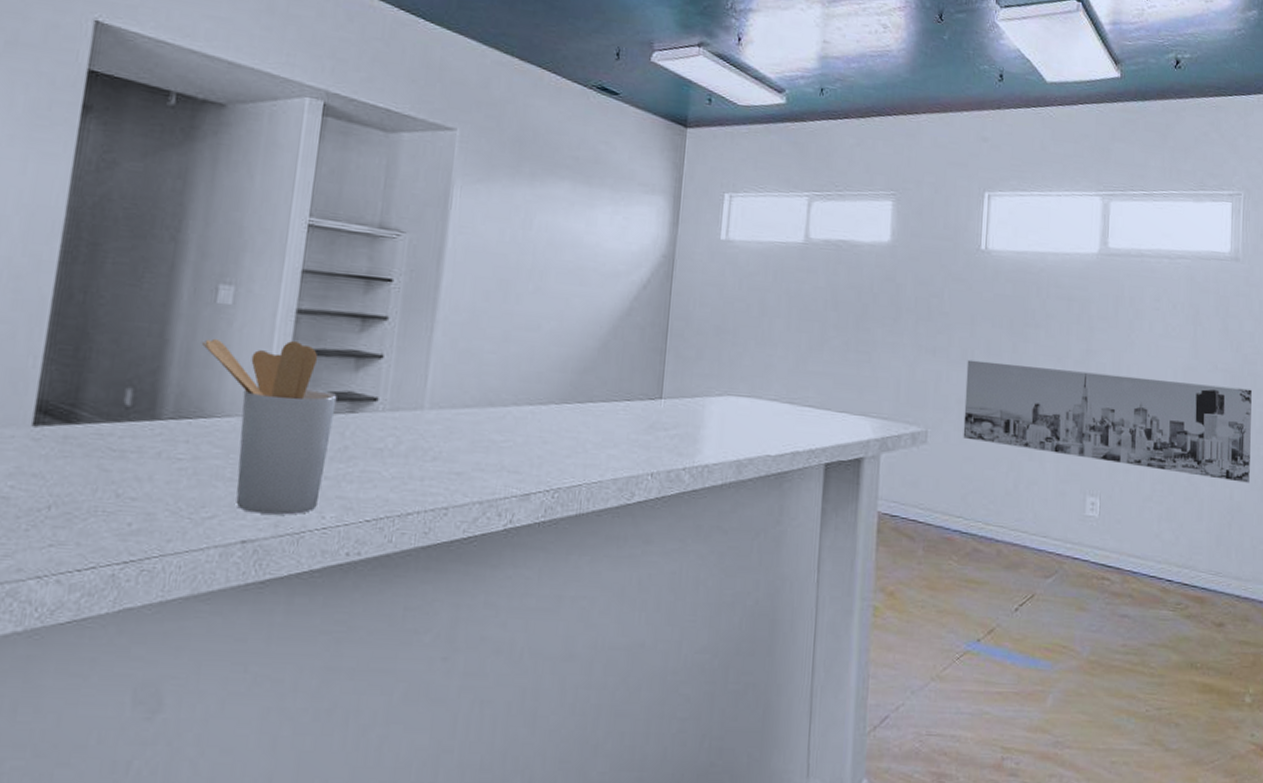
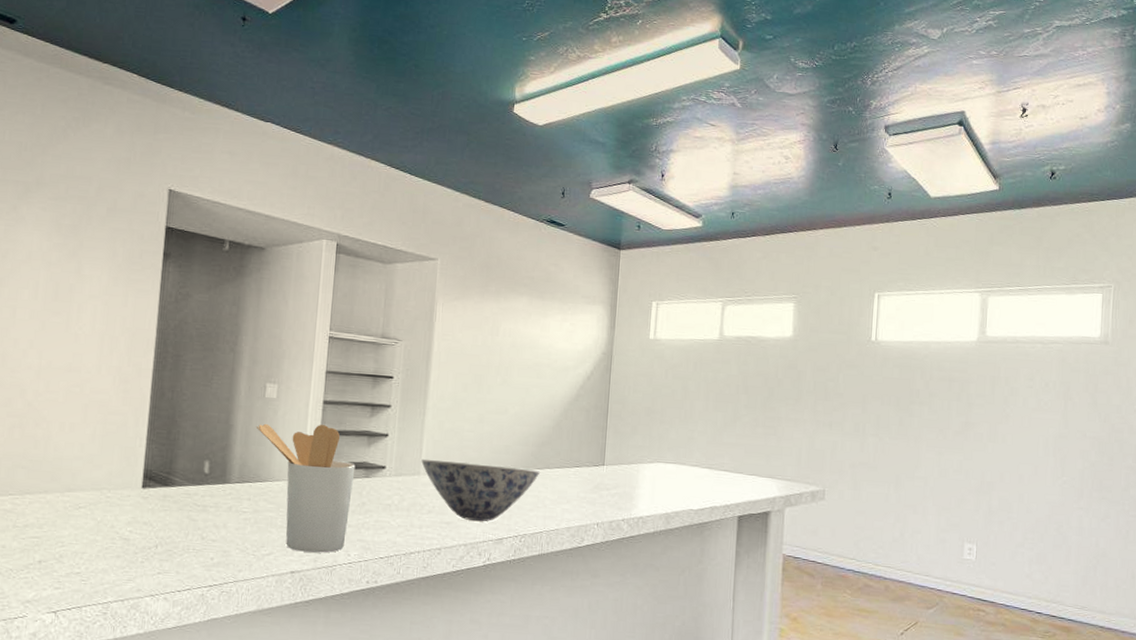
bowl: none [426,388,581,472] -> present [421,458,541,522]
wall art: present [963,359,1252,483] -> none [855,431,1118,533]

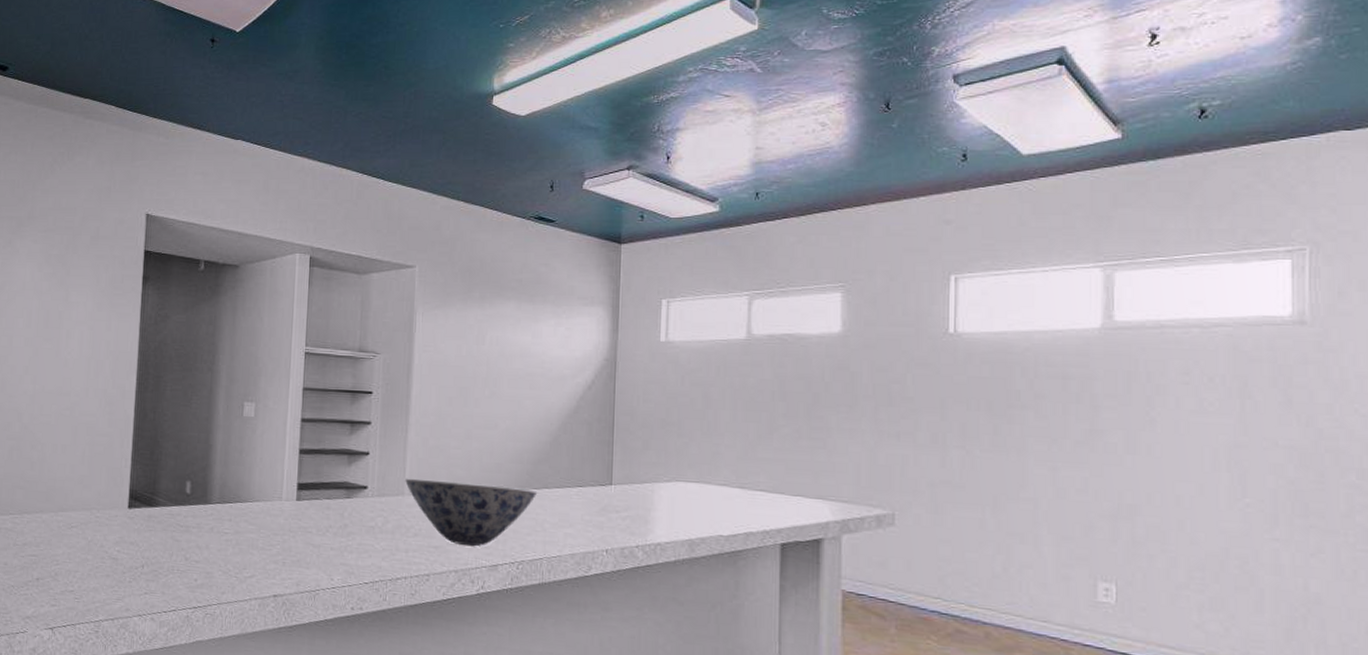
utensil holder: present [256,423,356,553] -> none [235,442,336,577]

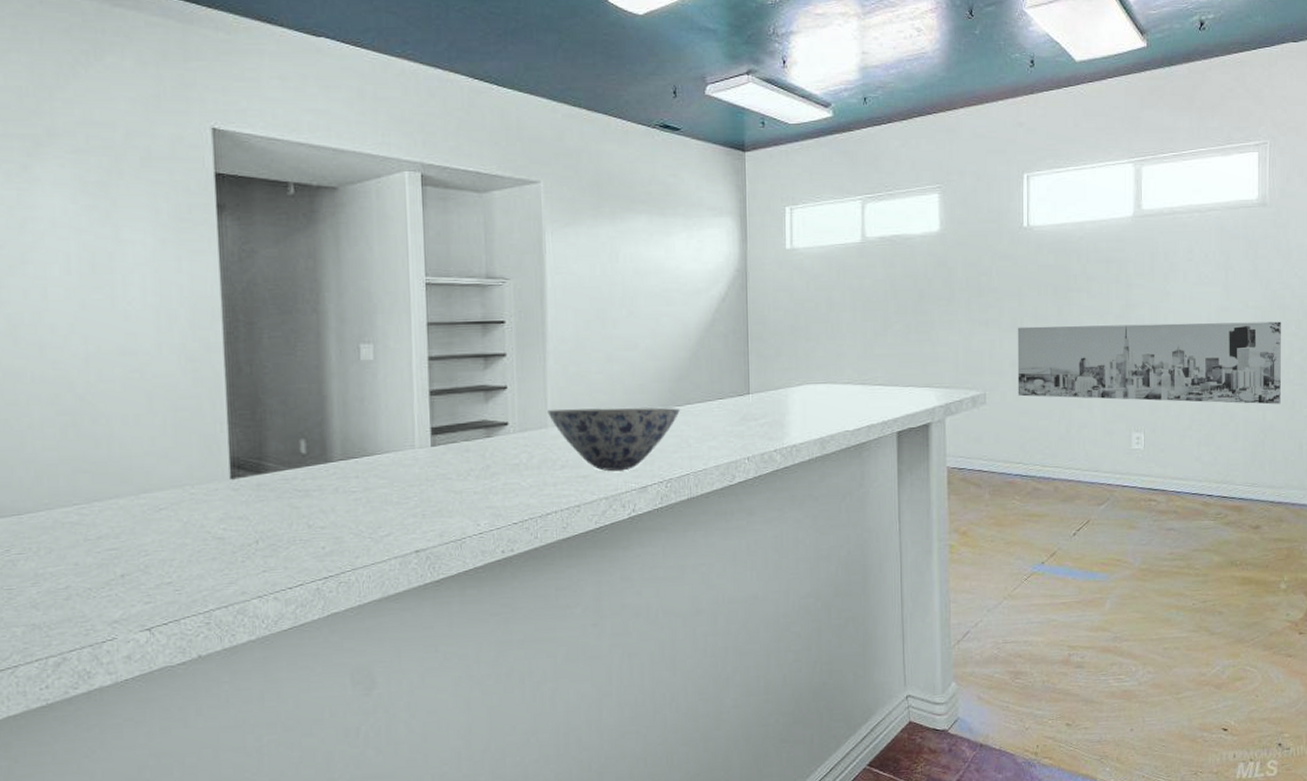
wall art: none [937,443,1333,573] -> present [1017,321,1281,405]

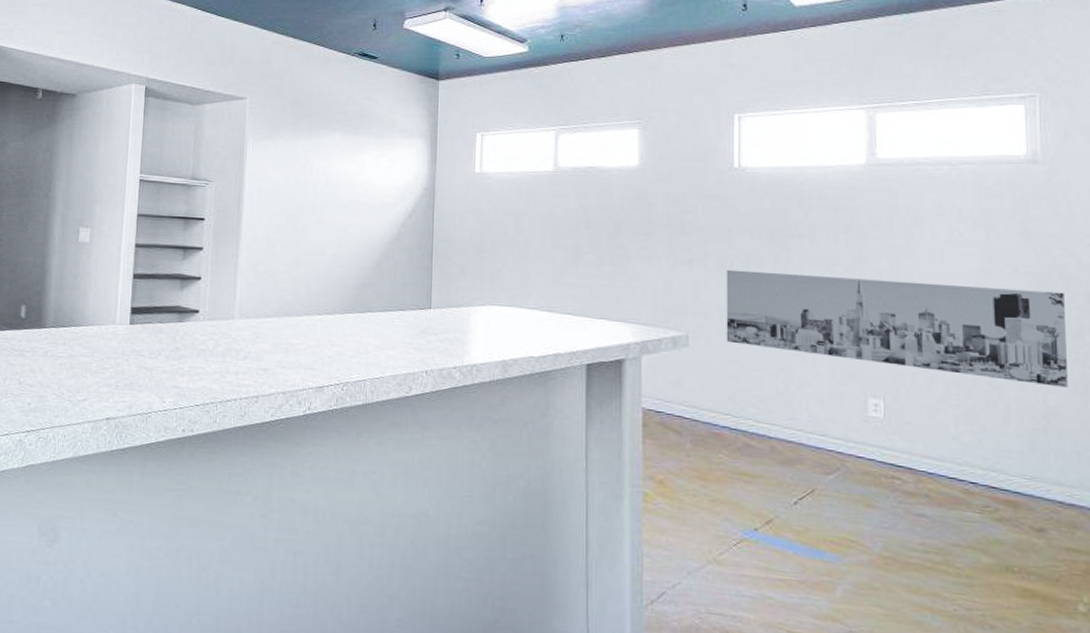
bowl: present [547,407,681,472] -> none [235,302,362,369]

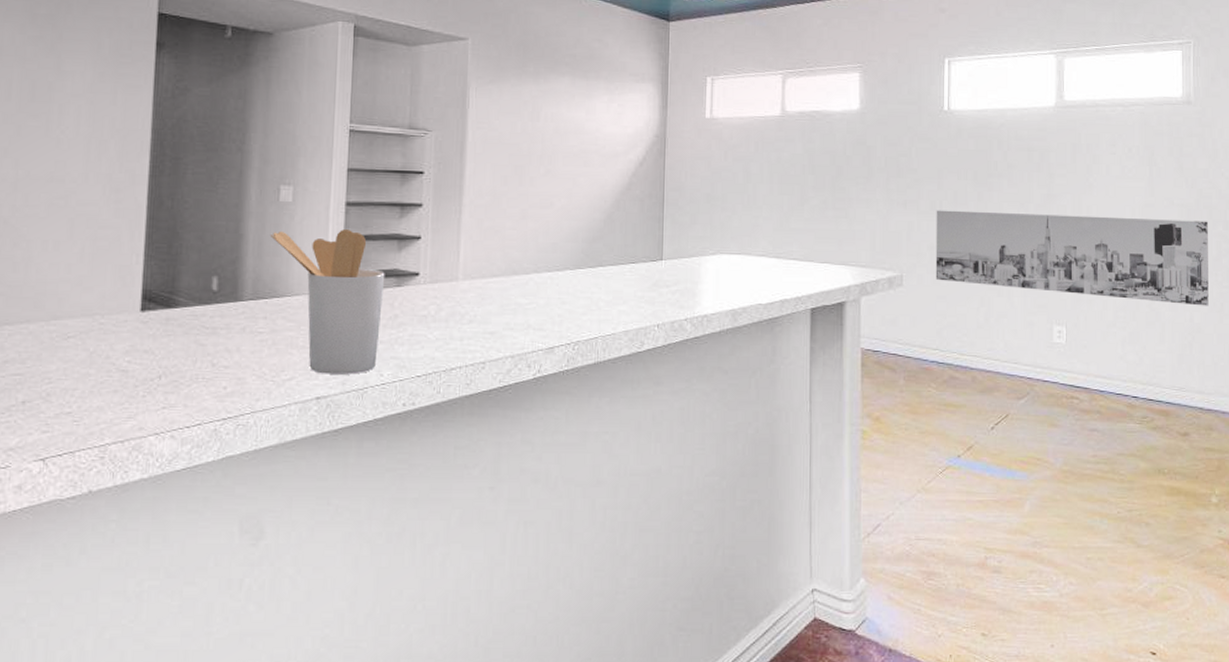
utensil holder: none [70,267,169,400] -> present [270,229,385,375]

